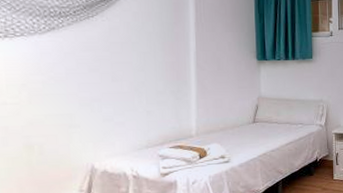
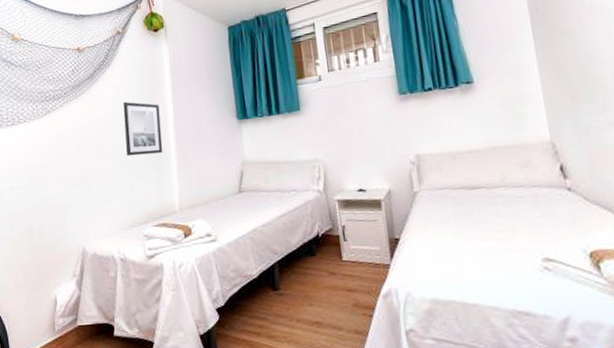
wall art: none [142,29,183,83] -> present [123,101,163,157]

